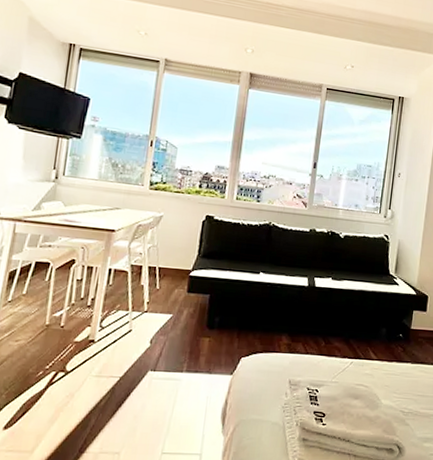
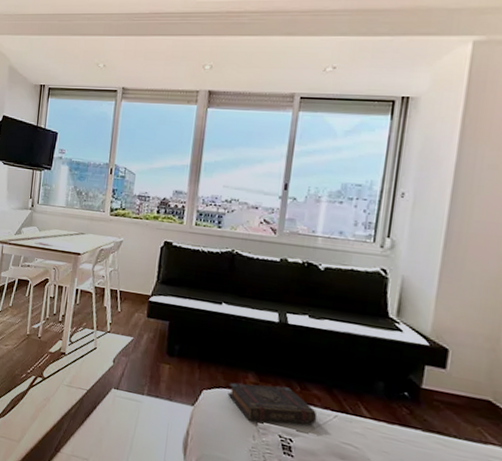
book: none [264,343,338,379] -> present [228,382,318,425]

